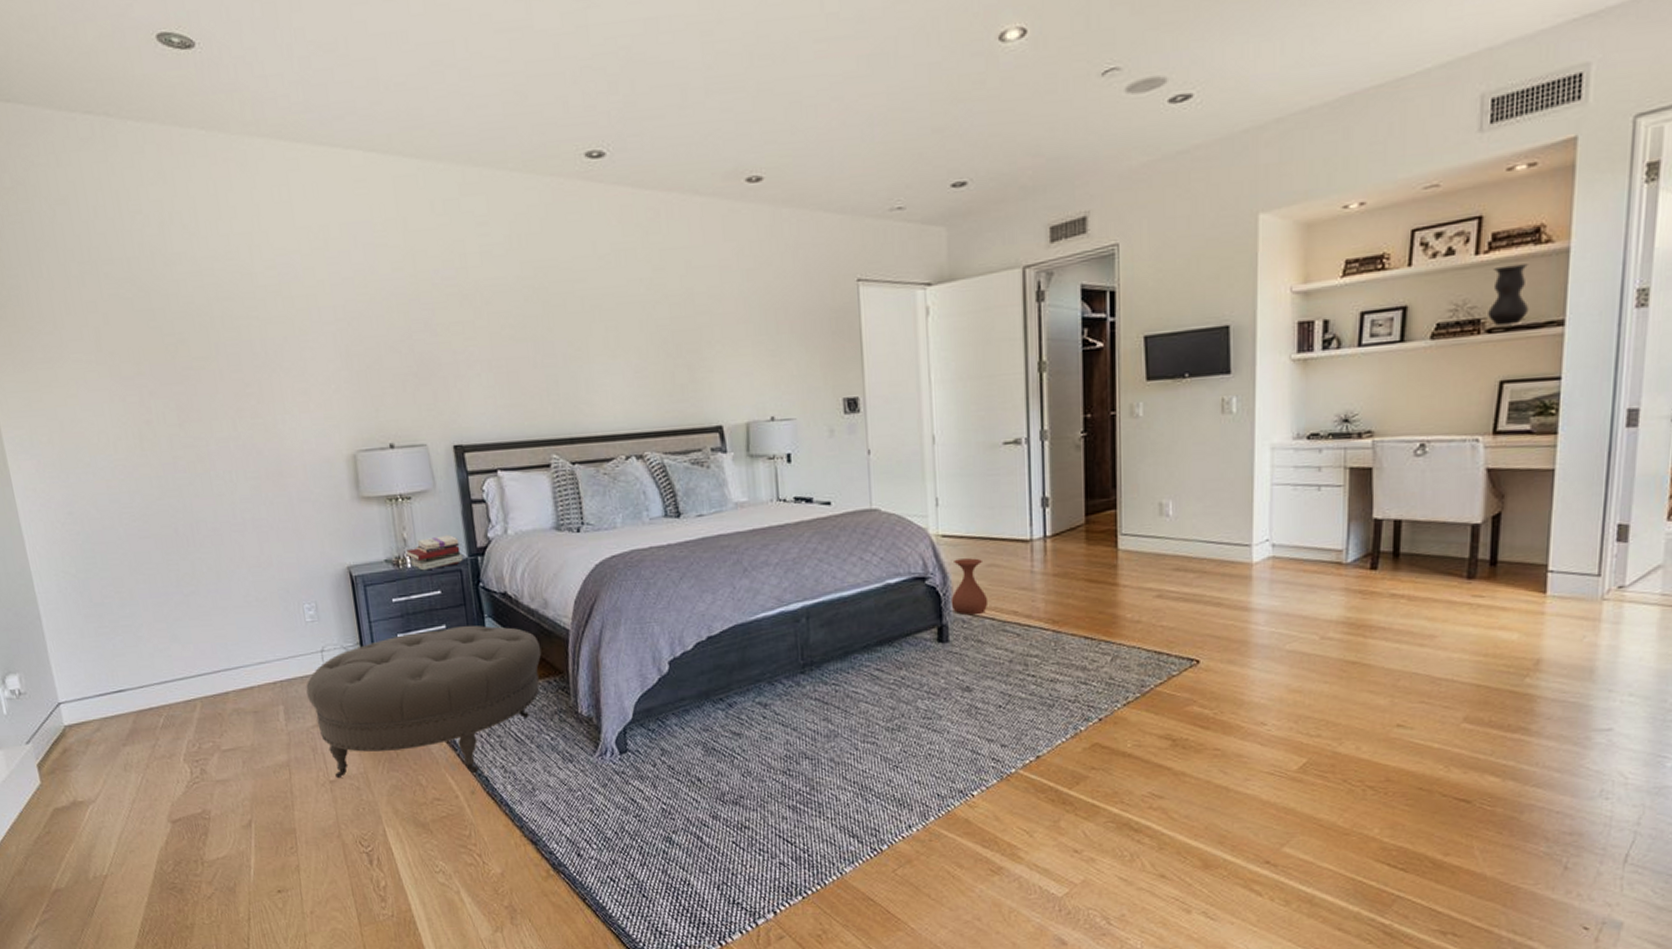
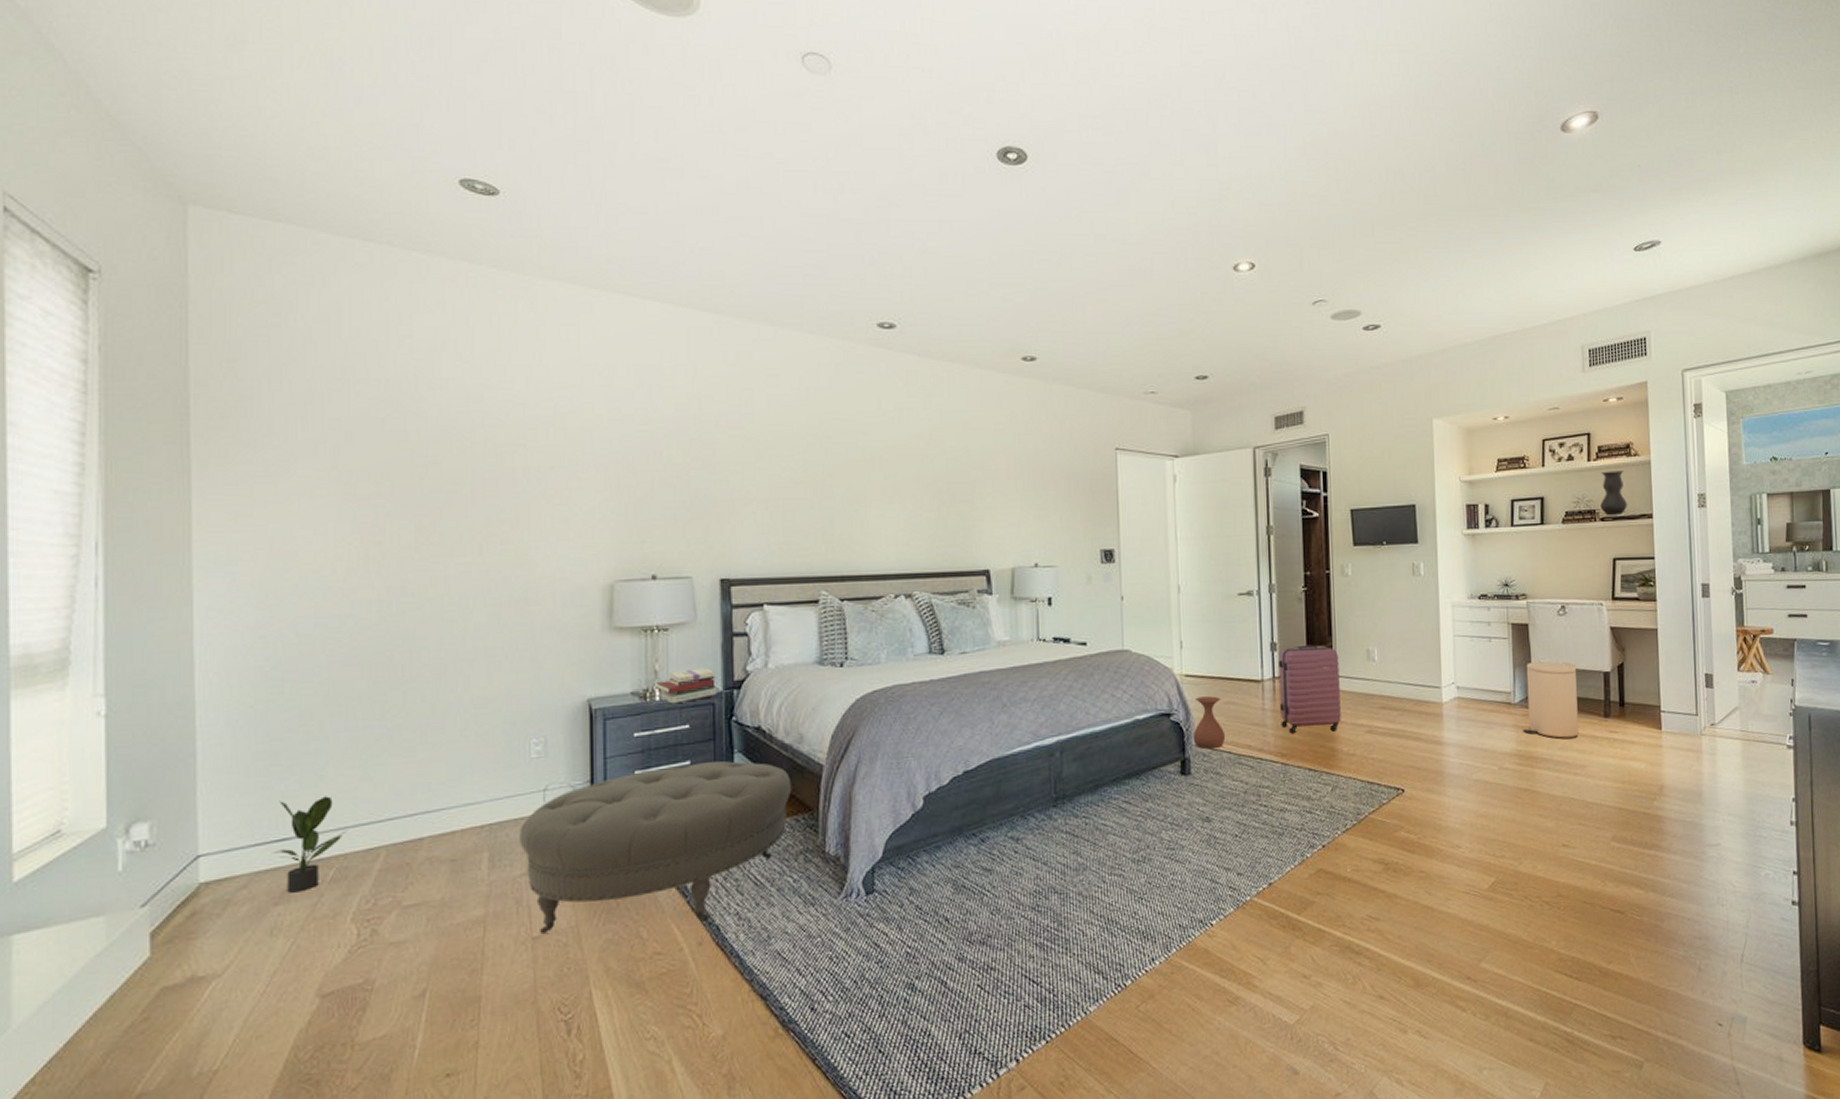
potted plant: none [111,654,168,736] -> present [272,796,348,893]
suitcase: none [1051,498,1125,599] -> present [1278,644,1341,734]
pedal bin: none [1355,513,1435,606] -> present [1523,661,1579,740]

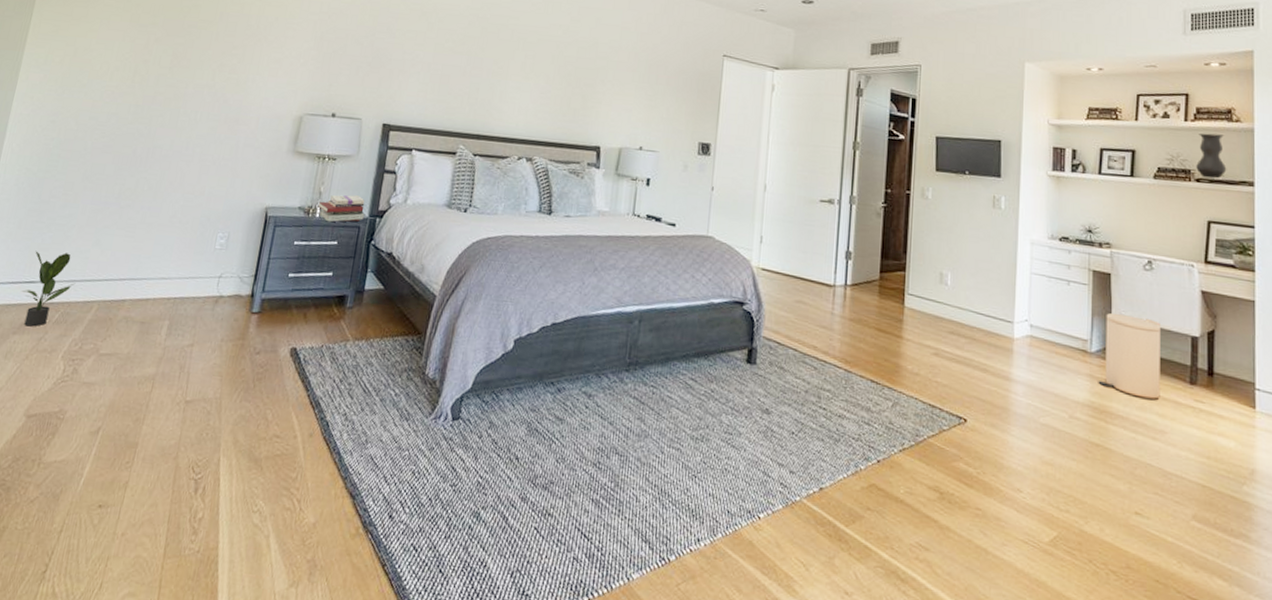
ottoman: present [519,761,792,935] -> none [192,275,409,416]
vase: present [1193,696,1226,749] -> none [762,291,794,344]
suitcase: present [1278,644,1341,734] -> none [848,257,911,348]

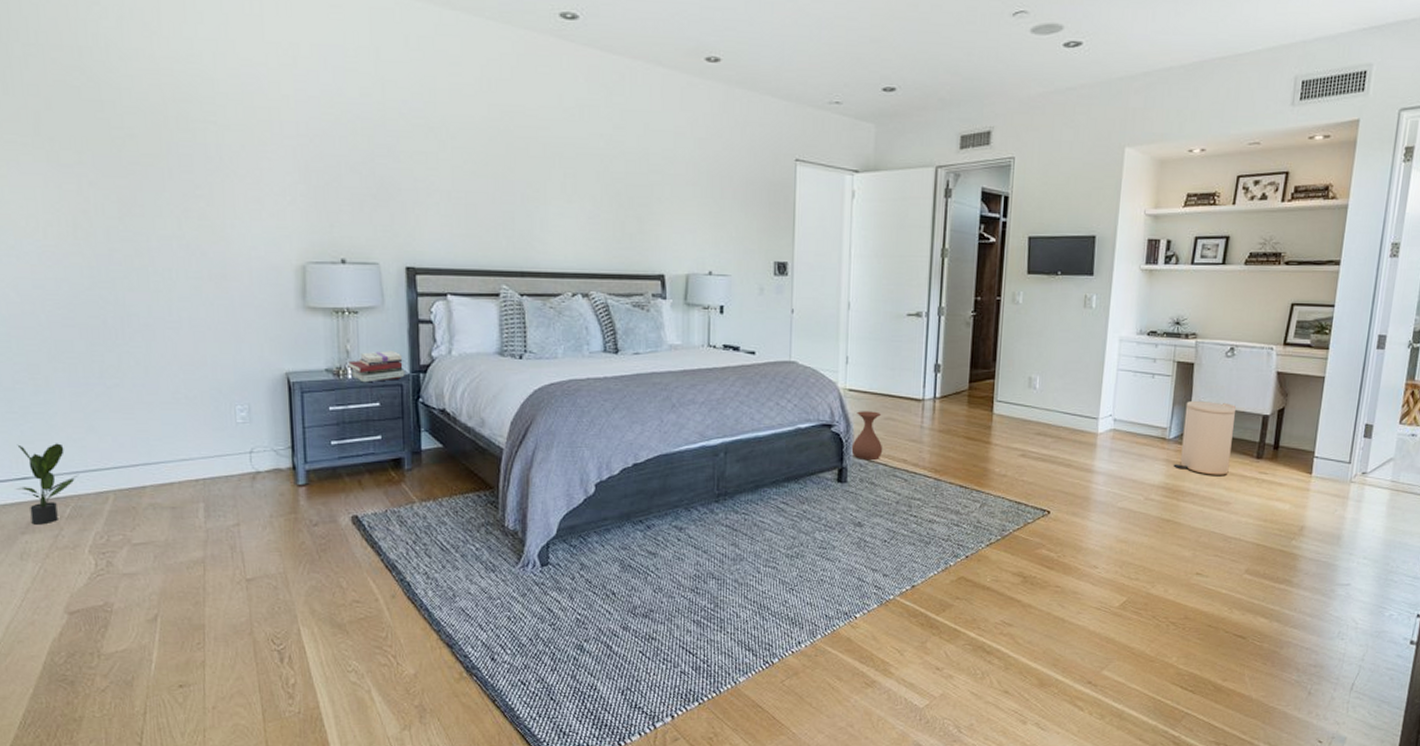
vase: none [762,291,794,344] -> present [851,411,883,461]
vase: present [1196,133,1227,179] -> none [1287,213,1318,260]

